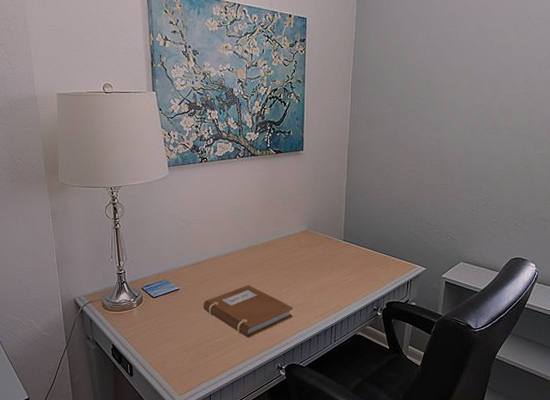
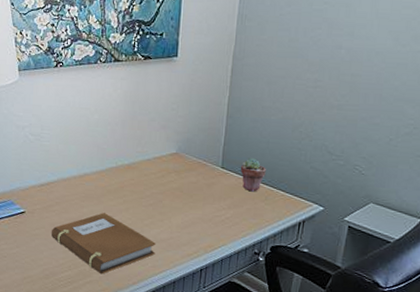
potted succulent: none [358,231,379,259] -> present [240,158,266,192]

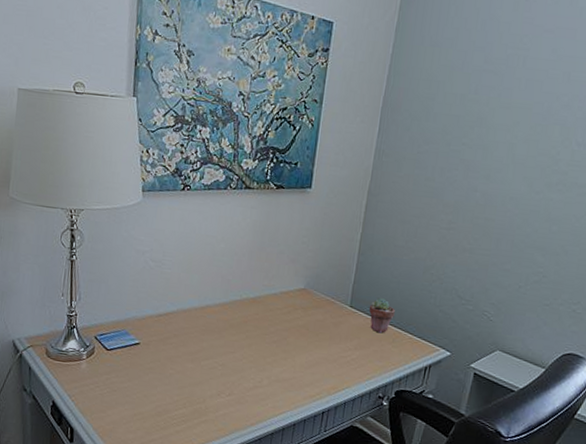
notebook: present [52,213,156,275] -> none [167,348,278,414]

